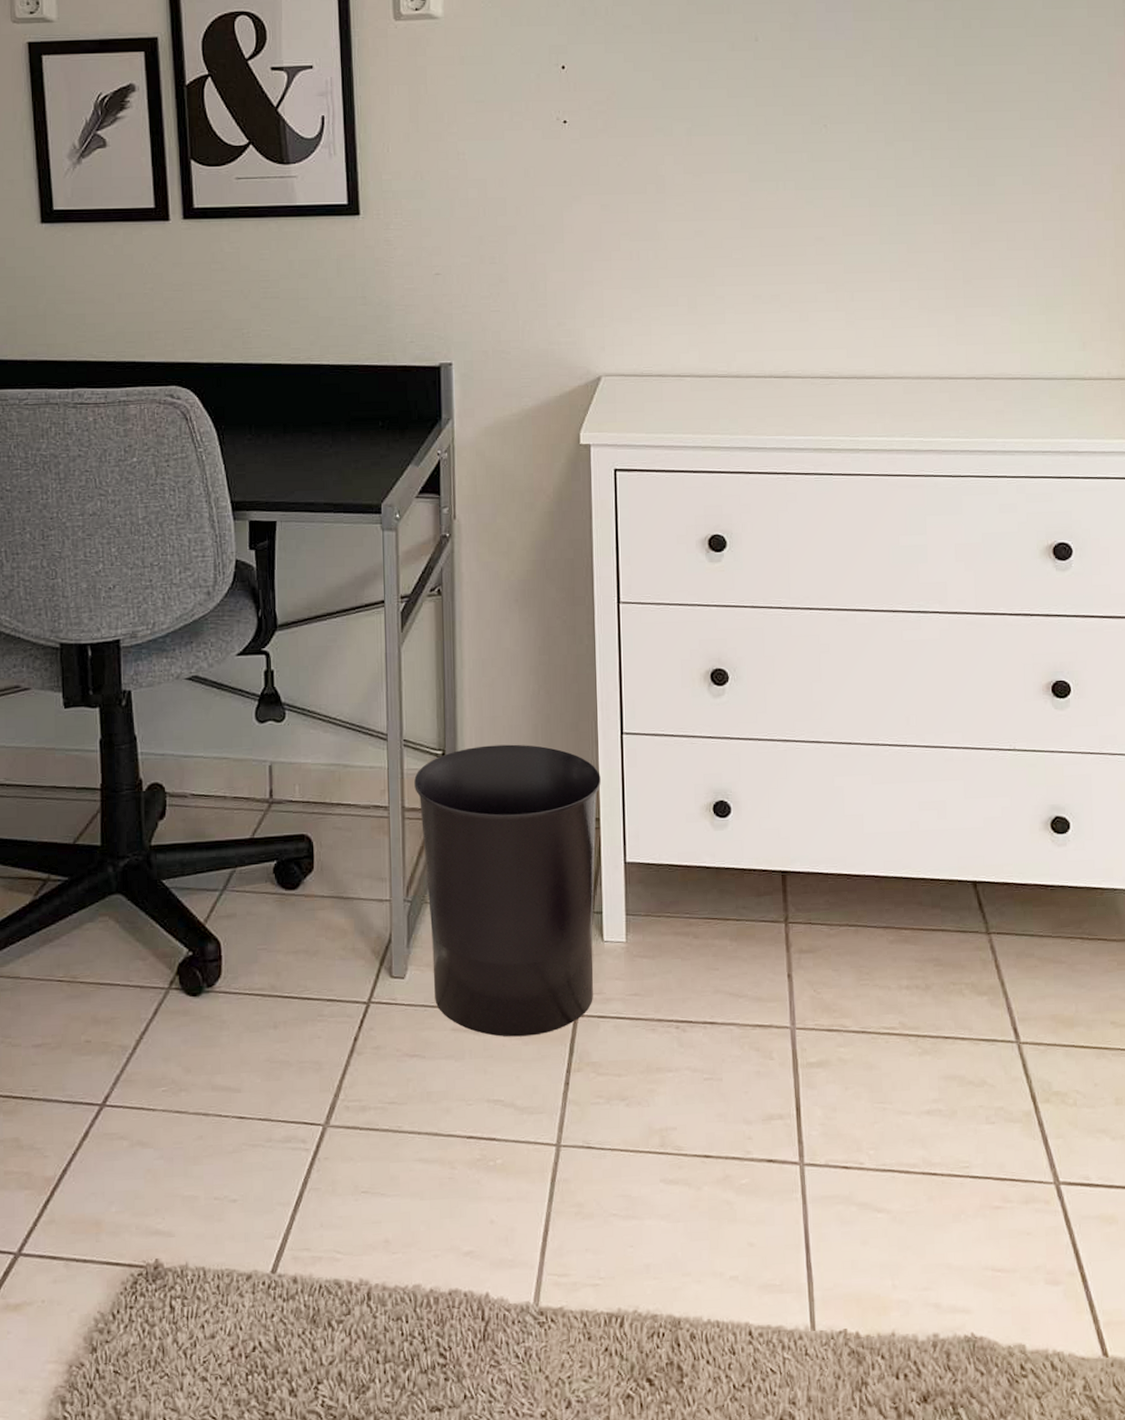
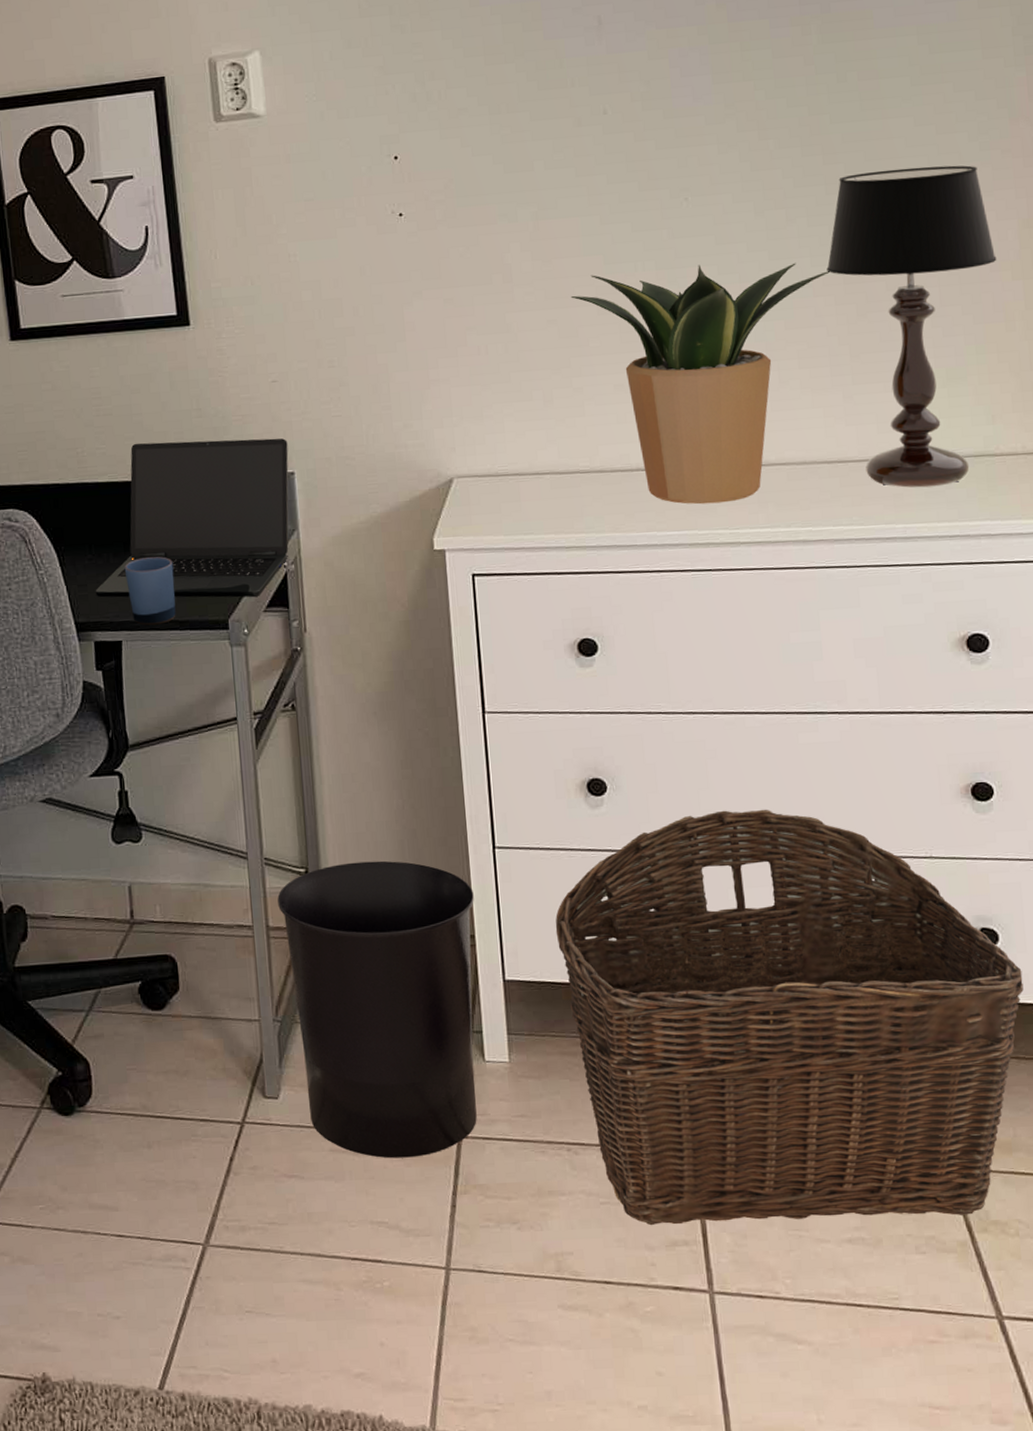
laptop: none [253,327,448,483] -> present [95,438,289,598]
mug: none [282,439,331,507] -> present [124,556,176,626]
wicker basket: none [675,701,1090,1100] -> present [555,809,1024,1225]
potted plant: none [717,187,950,412] -> present [570,262,831,505]
table lamp: none [946,111,1093,406] -> present [826,165,997,488]

